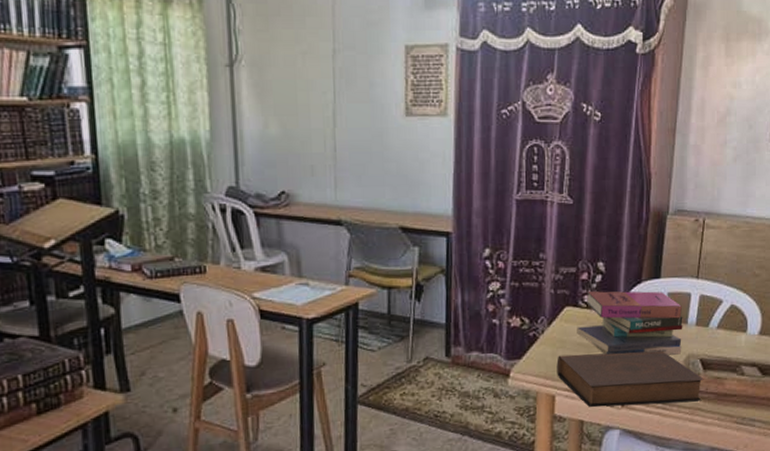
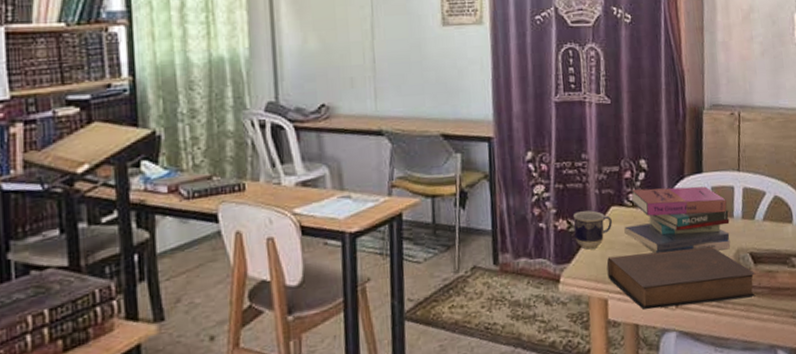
cup: none [526,309,565,347] -> present [573,210,612,250]

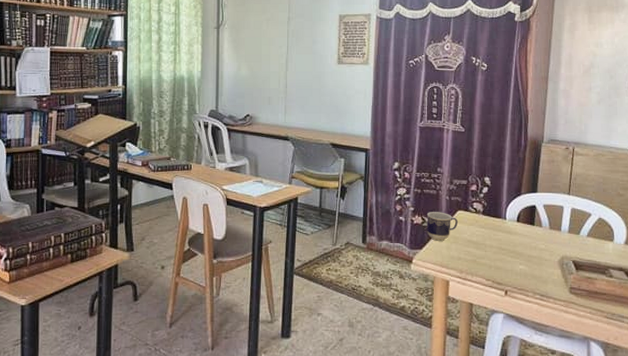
book: present [606,246,756,311] -> none [450,249,577,296]
books: present [624,186,731,254] -> none [467,200,557,256]

